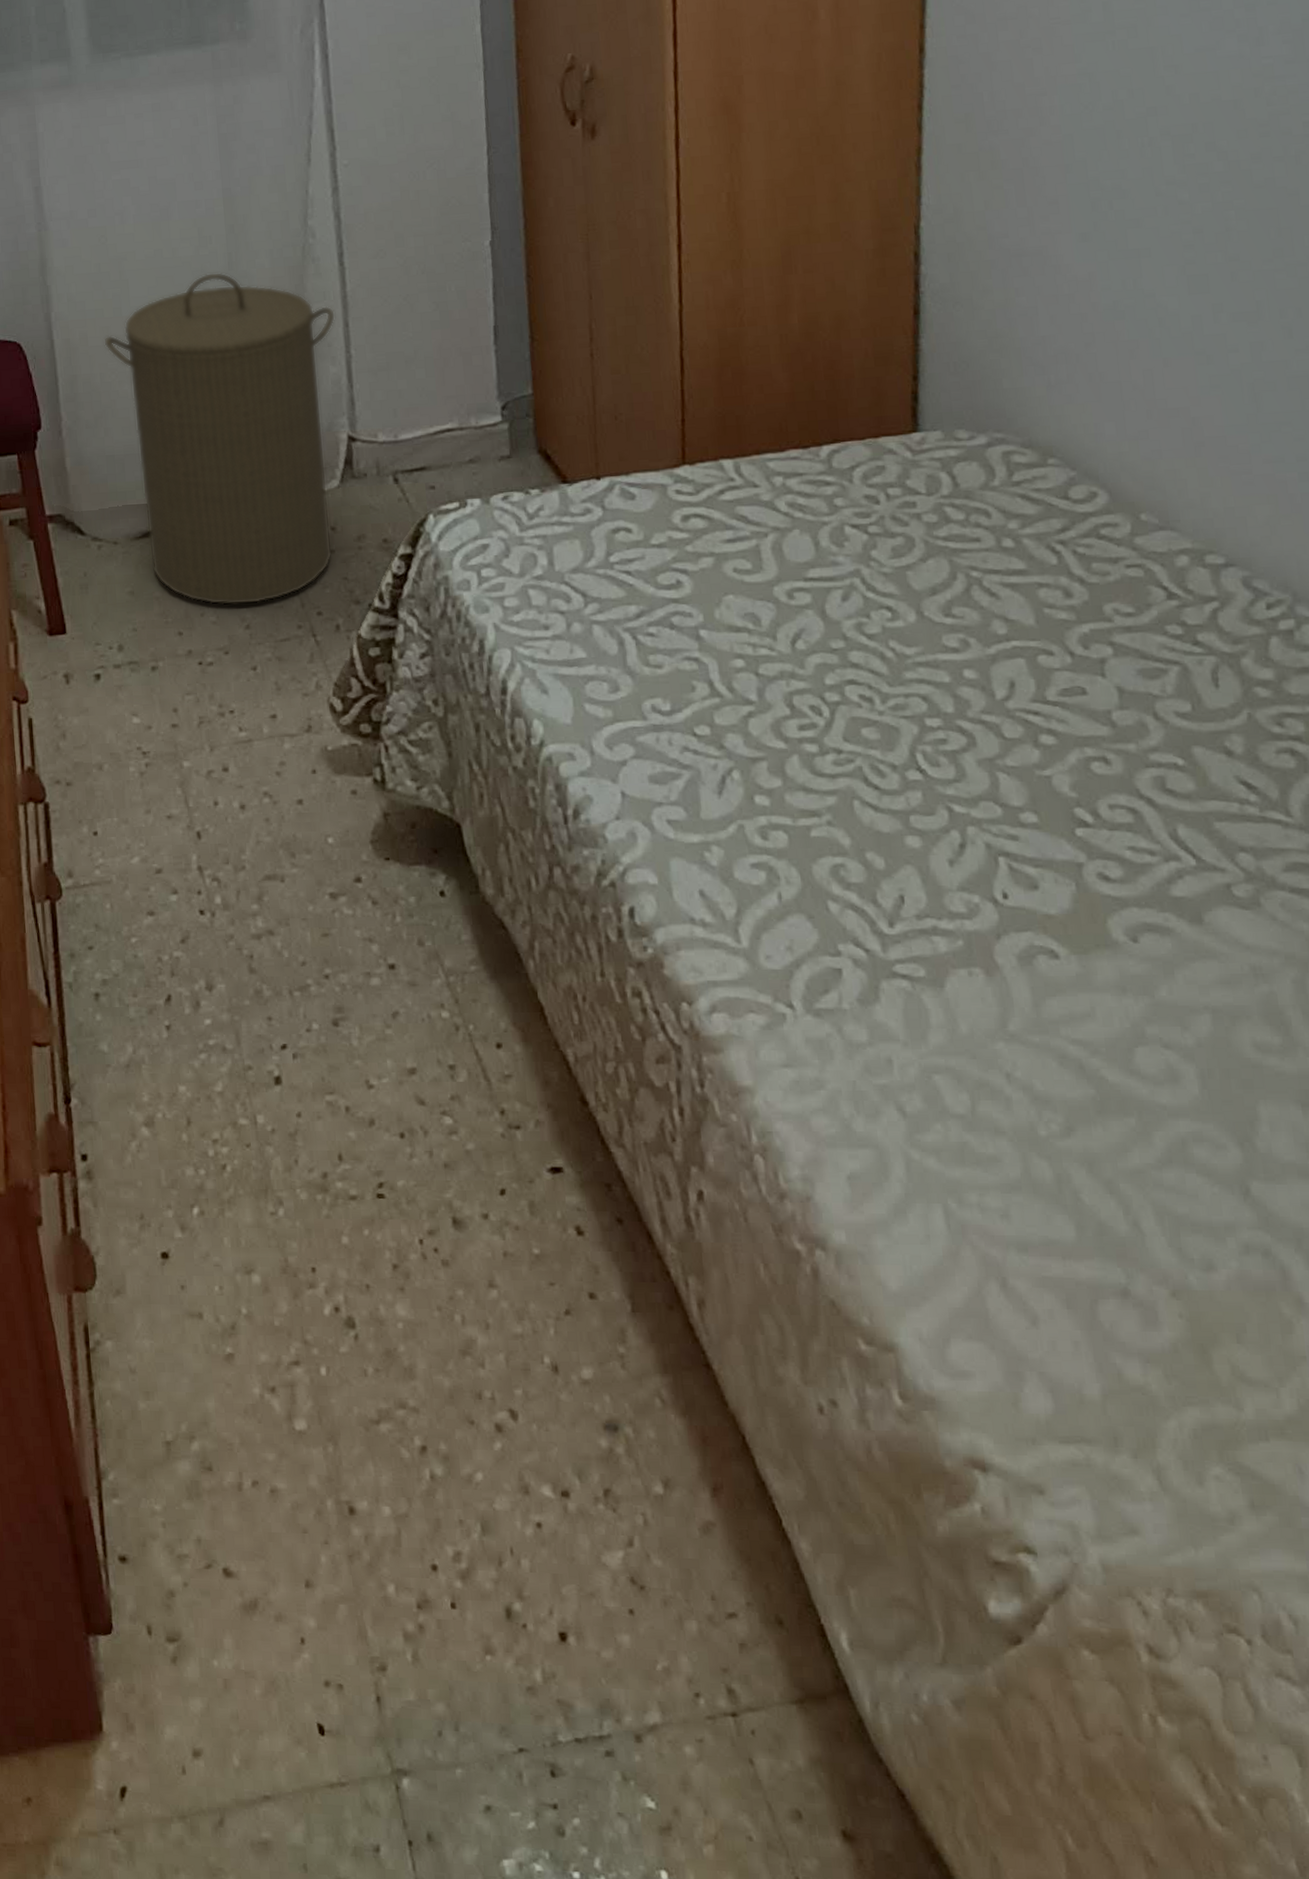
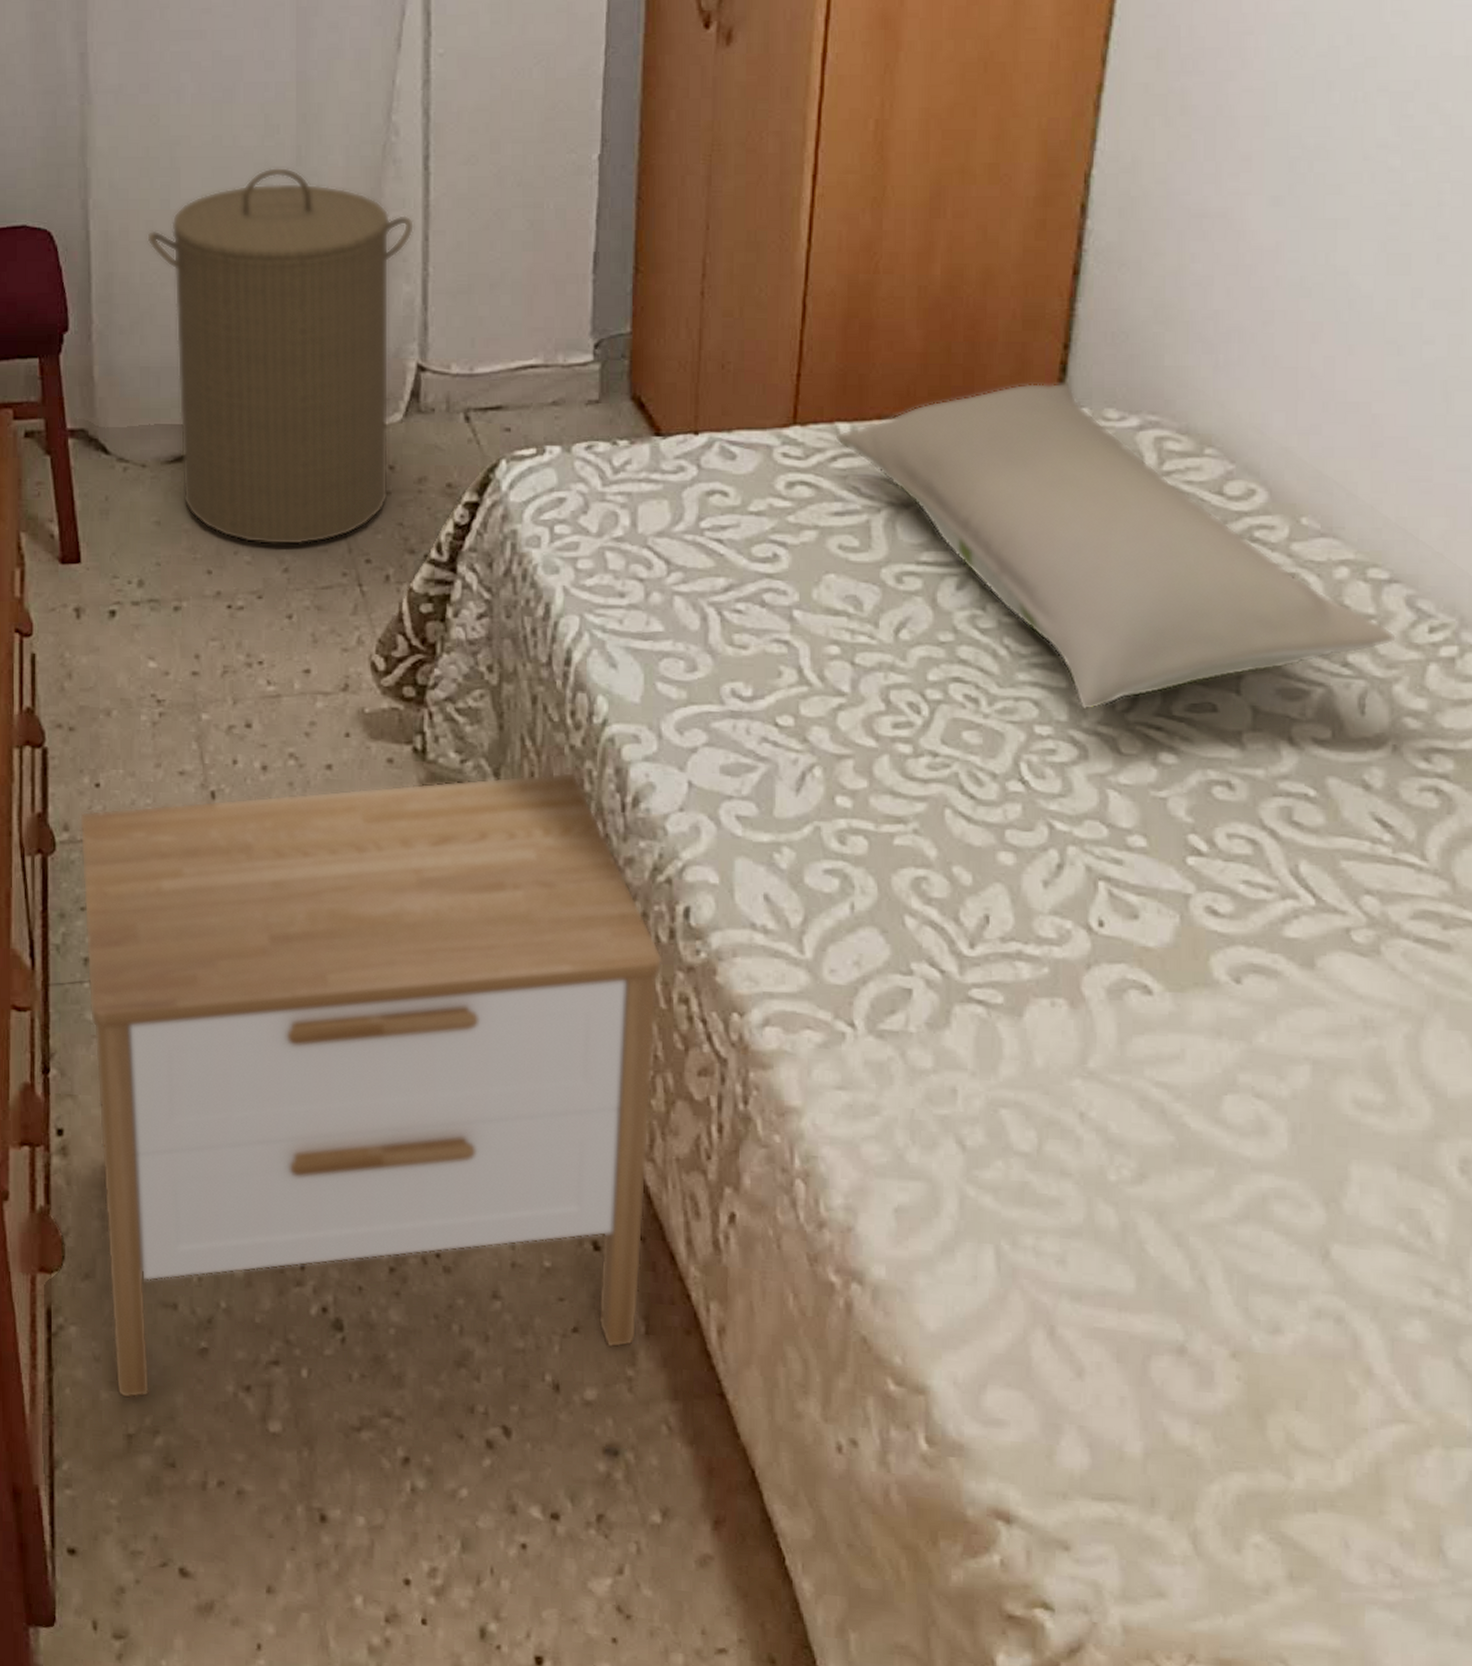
nightstand: none [81,791,625,1407] -> present [79,771,663,1399]
pillow: none [721,410,1238,702] -> present [835,382,1396,711]

